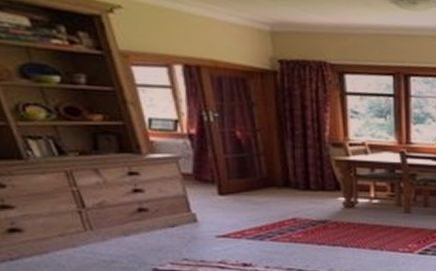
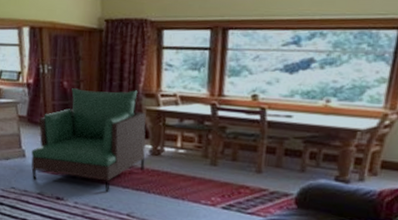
armchair: none [205,139,339,251] -> present [31,88,146,193]

